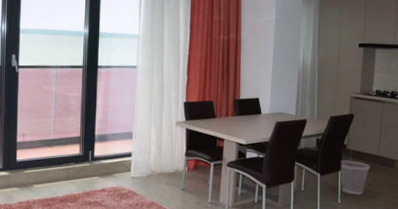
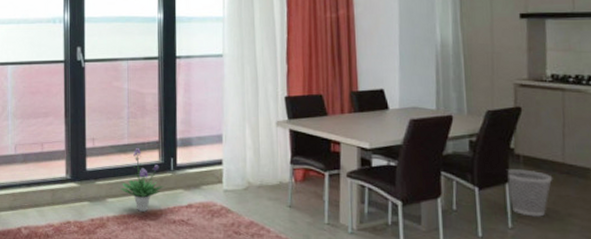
potted plant: none [46,142,83,195] -> present [121,147,165,212]

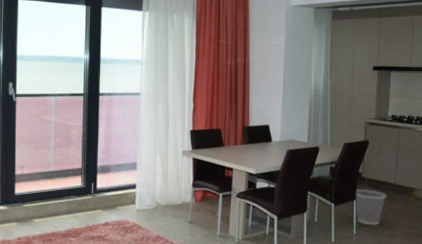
potted plant: present [121,147,165,212] -> none [46,174,85,230]

